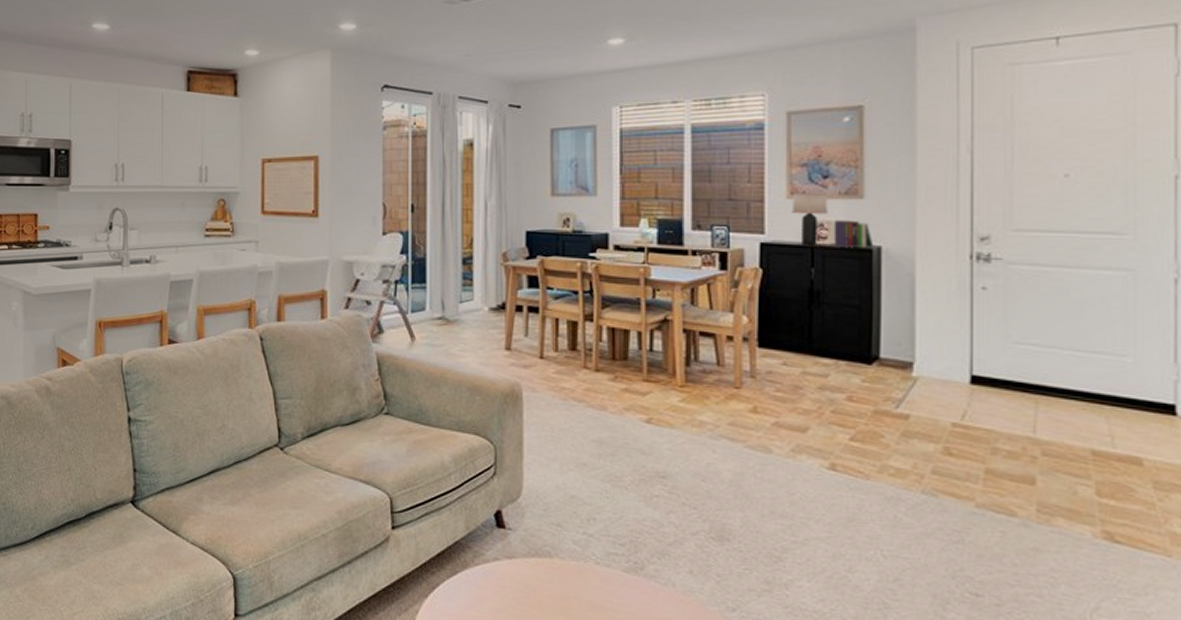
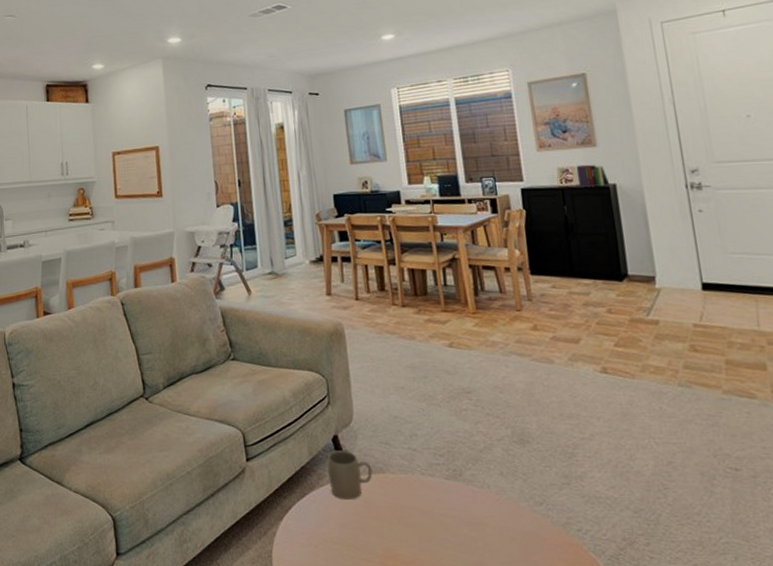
mug: none [486,527,538,583] -> present [327,450,373,499]
table lamp: present [791,192,828,246] -> none [541,144,571,189]

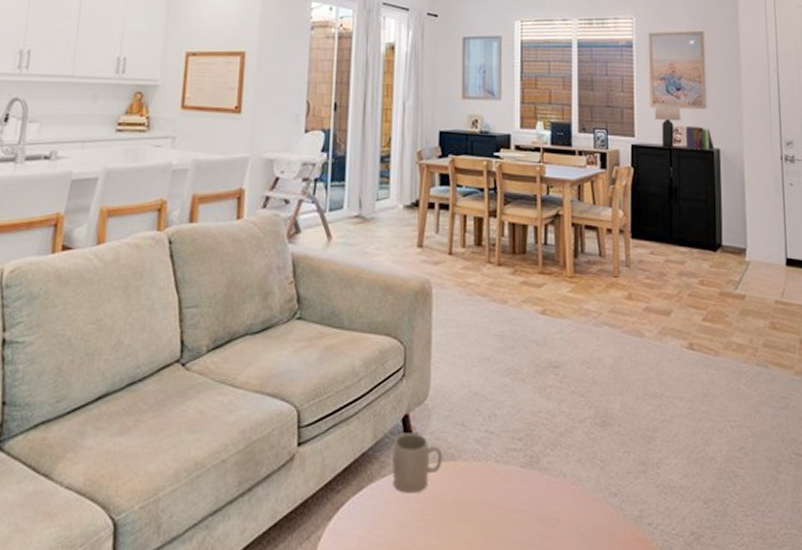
table lamp: none [541,144,571,189] -> present [654,102,681,148]

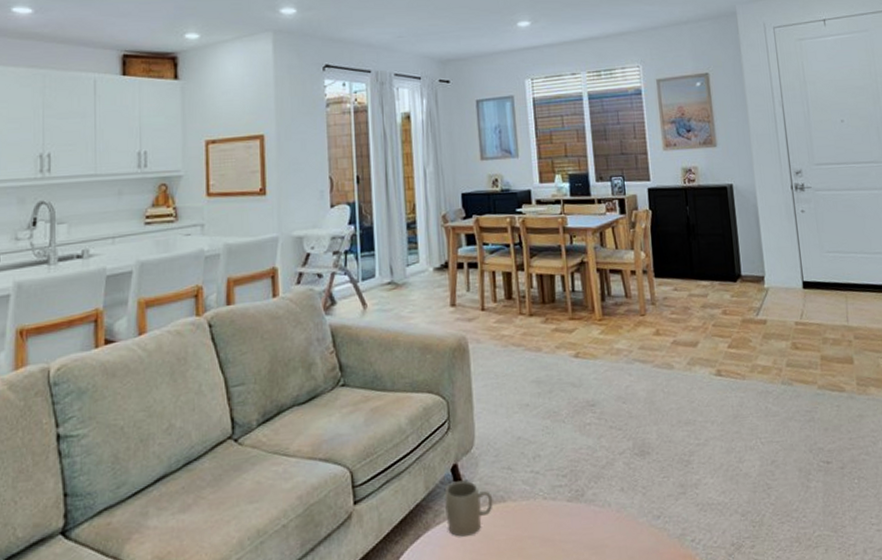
table lamp: present [654,102,681,148] -> none [667,143,694,189]
books: present [685,125,715,151] -> none [698,164,728,188]

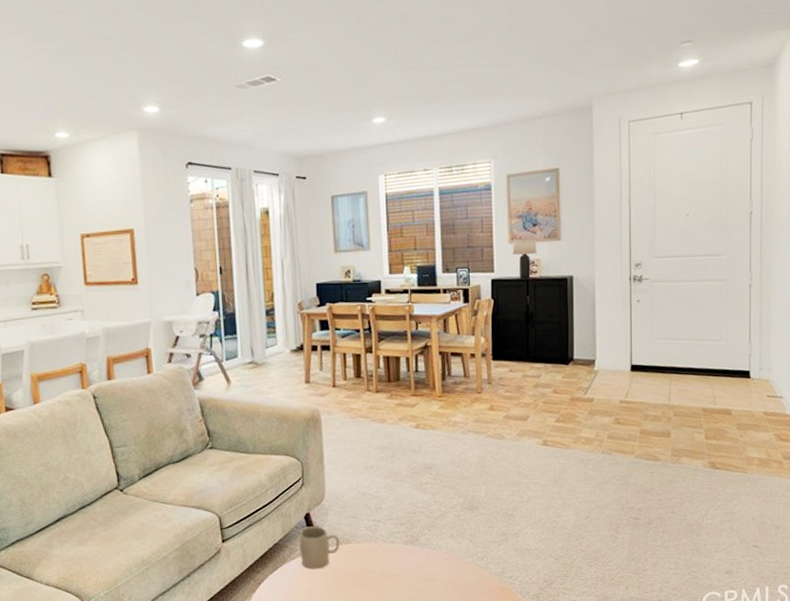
table lamp: none [667,143,694,189] -> present [512,237,537,280]

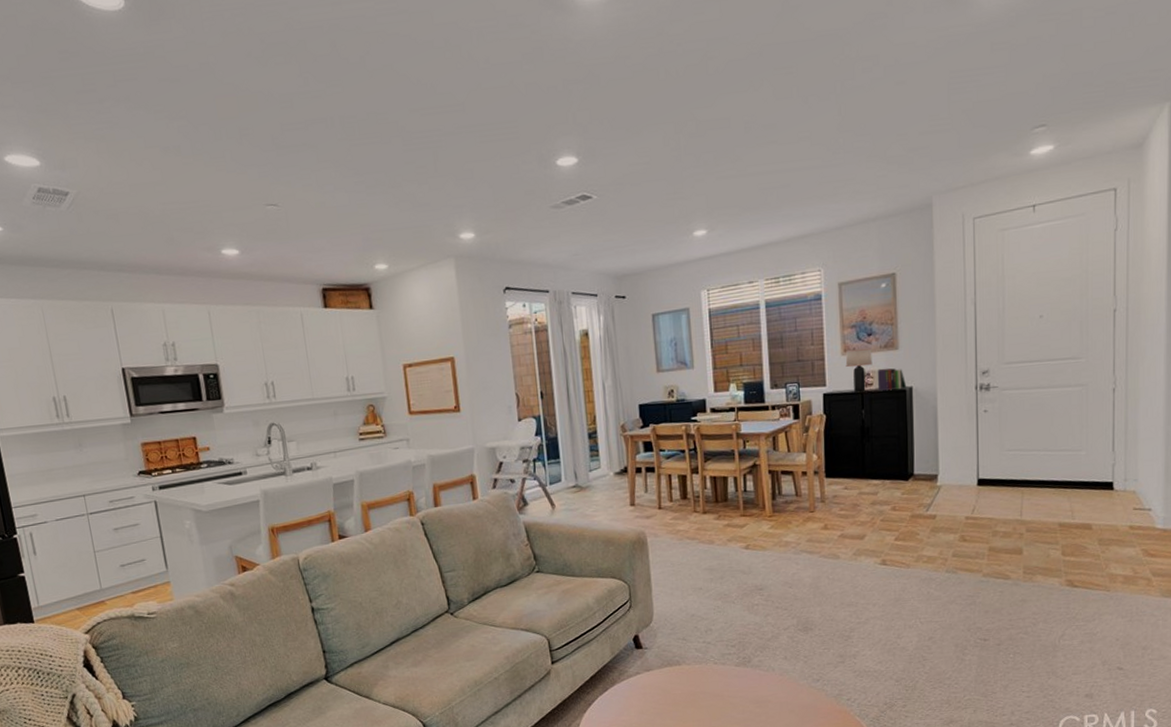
mug: present [299,526,340,569] -> none [628,647,670,690]
books: none [541,257,568,279] -> present [877,368,907,392]

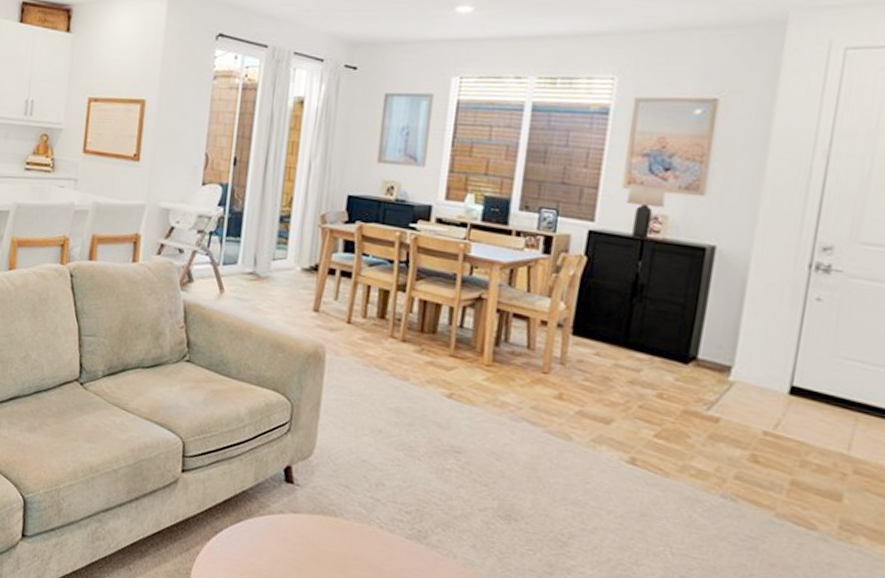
books: present [877,368,907,392] -> none [665,214,709,247]

